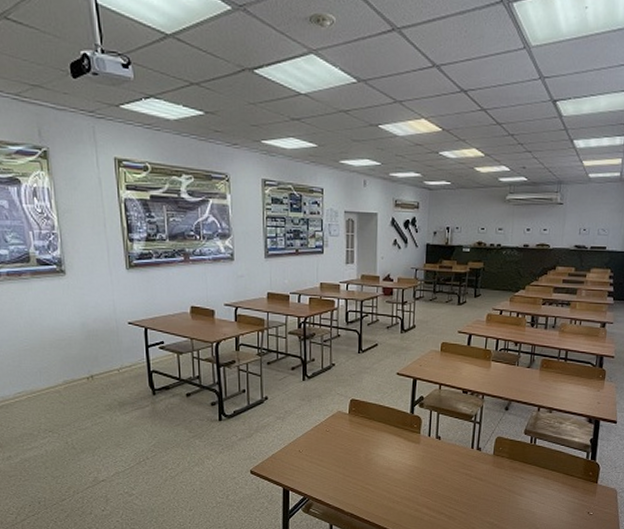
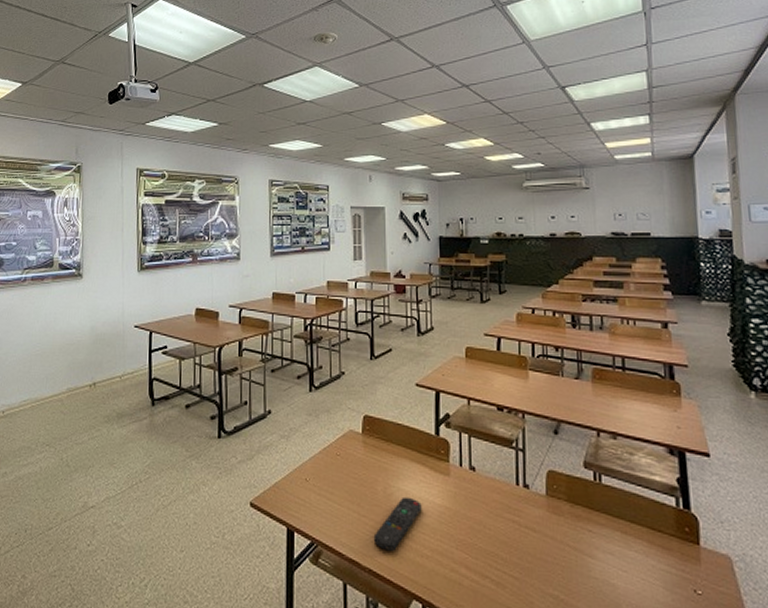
remote control: none [355,460,396,500] -> present [373,496,422,551]

